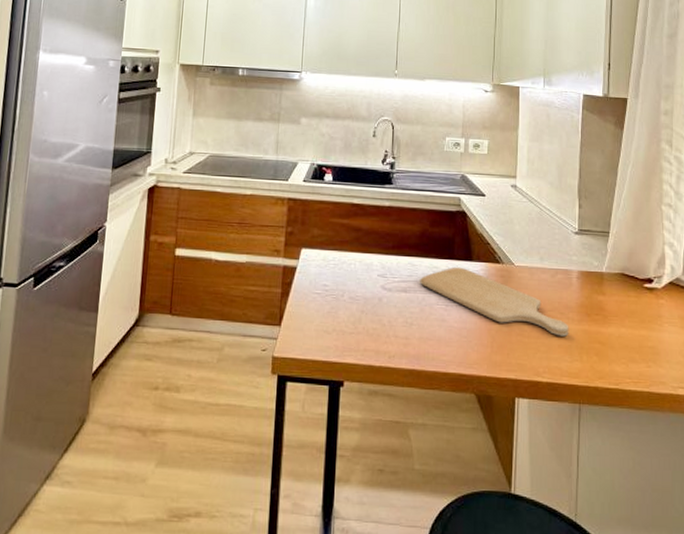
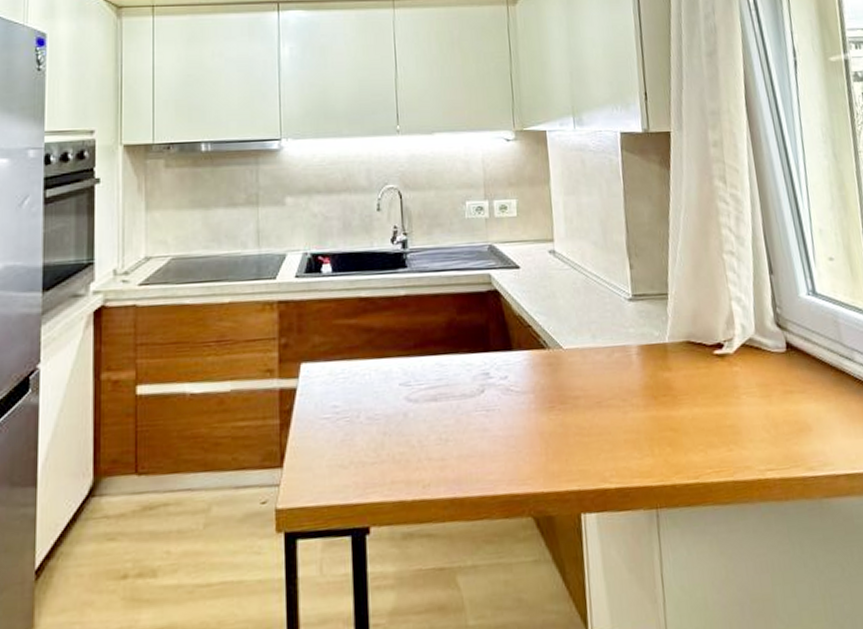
chopping board: present [420,267,569,337] -> none [452,359,635,429]

